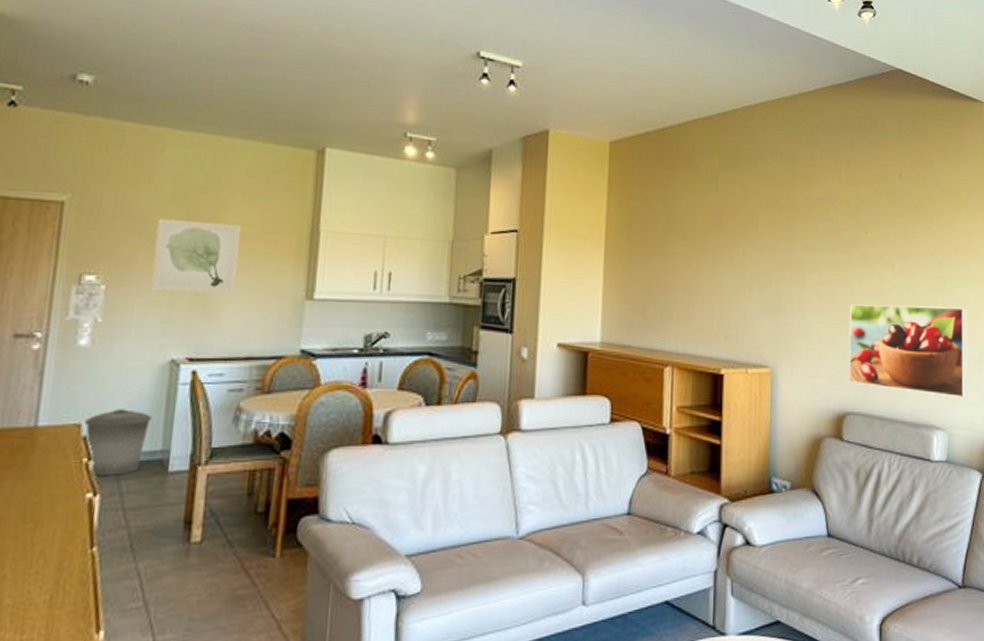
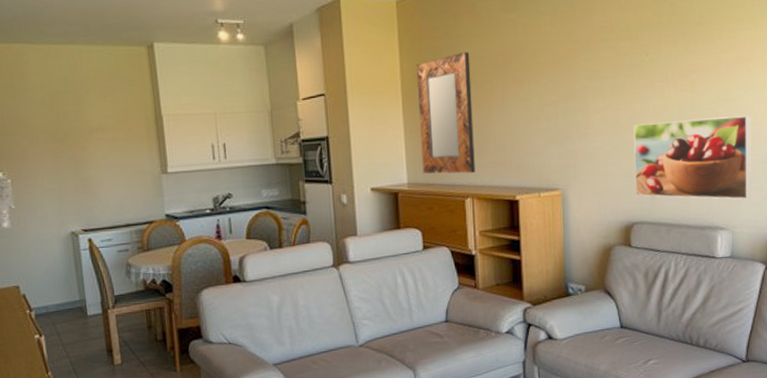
trash can: present [84,409,153,476] -> none [21,272,68,322]
wall art: present [150,218,242,294] -> none [37,118,107,180]
home mirror: none [619,205,683,338] -> present [416,52,475,174]

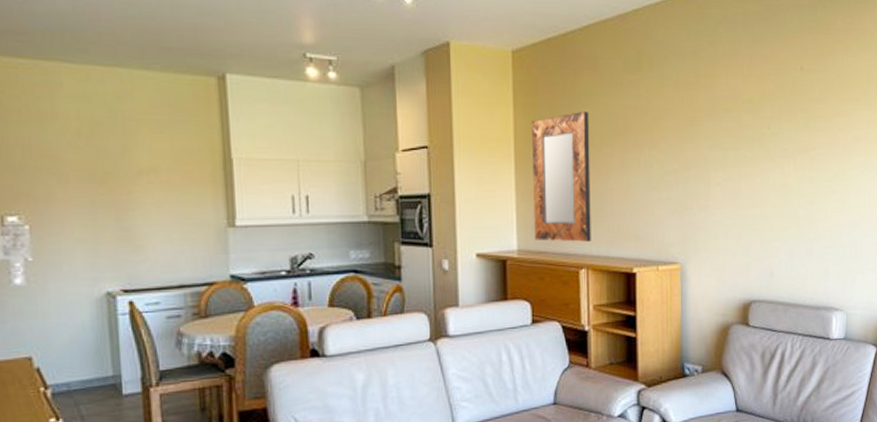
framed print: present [633,115,751,200] -> none [753,196,866,280]

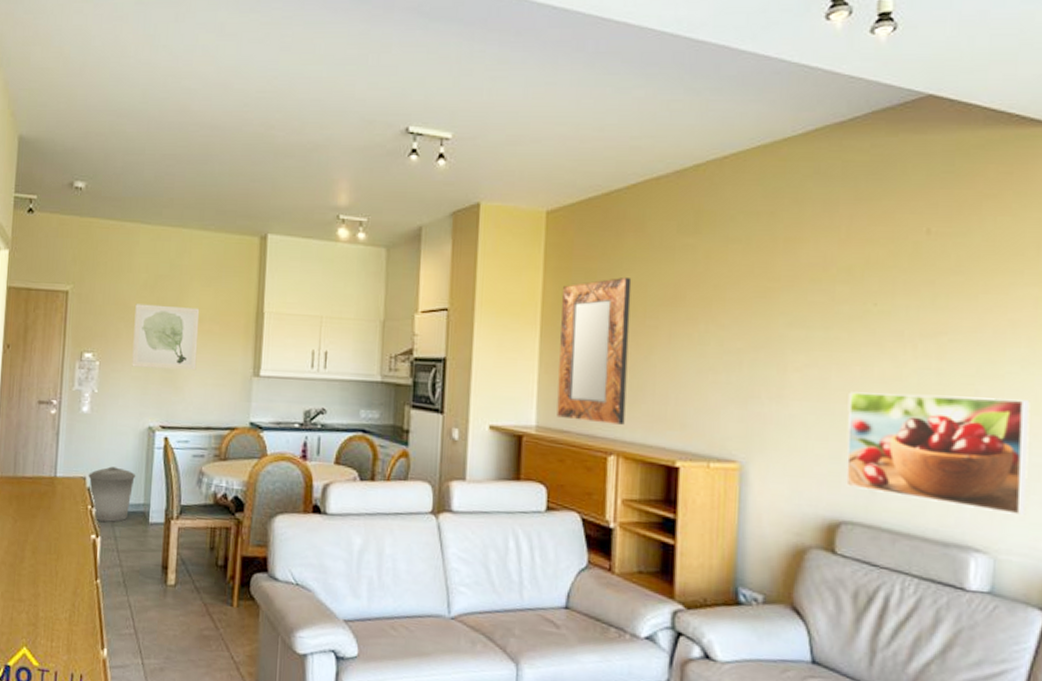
trash can: none [35,341,99,403] -> present [88,466,136,522]
wall art: none [69,156,158,228] -> present [132,304,200,371]
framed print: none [753,196,866,280] -> present [846,392,1030,515]

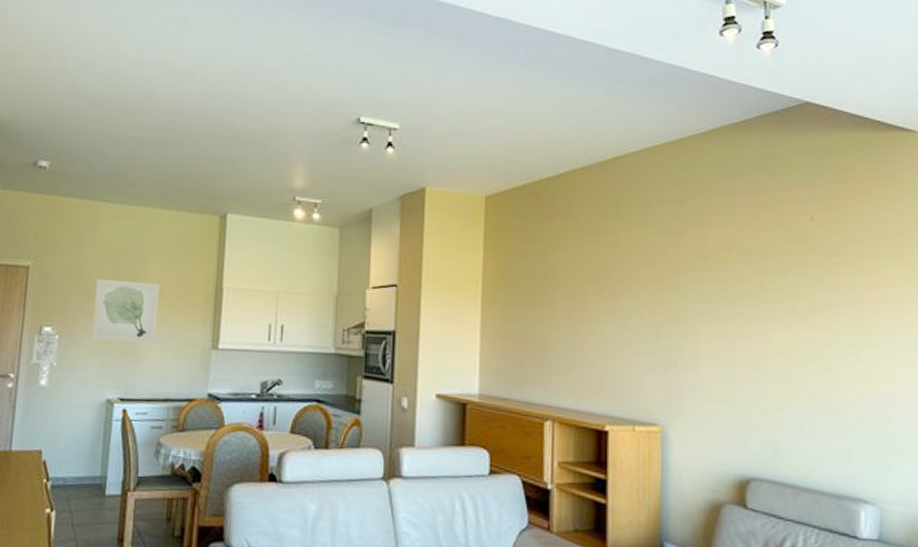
trash can: present [88,466,136,522] -> none [44,439,94,496]
home mirror: present [556,278,632,425] -> none [497,257,562,392]
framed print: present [846,392,1030,515] -> none [752,360,904,469]

